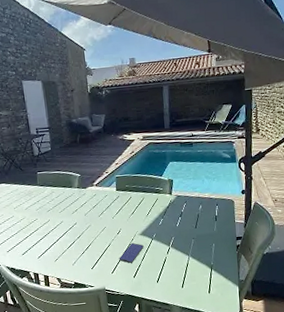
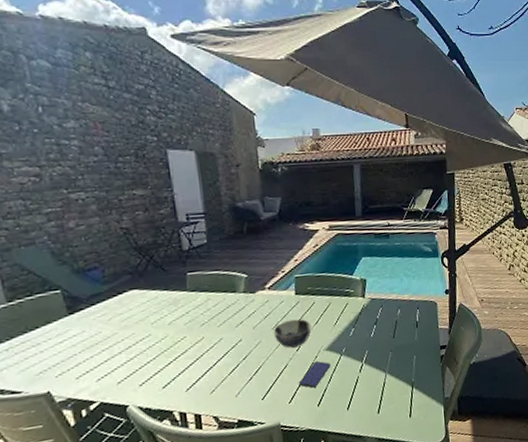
bowl: none [99,209,129,232] -> present [273,319,312,349]

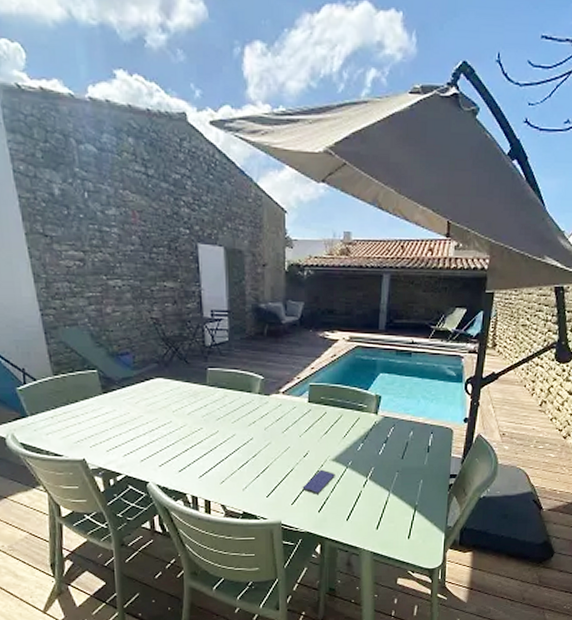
bowl: present [273,319,312,349] -> none [283,426,321,453]

